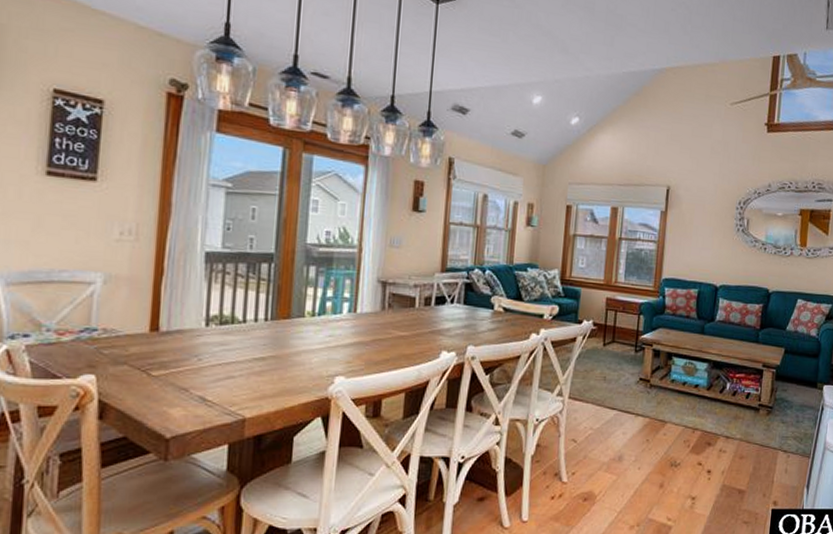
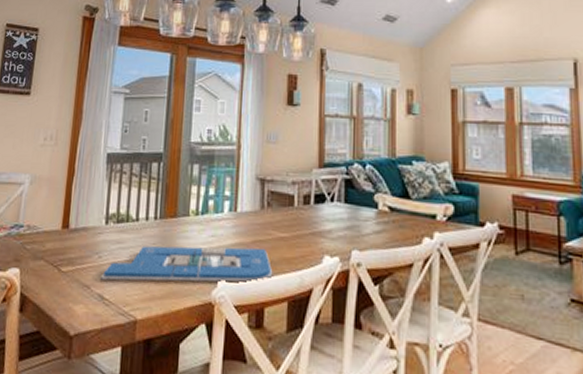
board game: none [202,346,392,382] -> present [101,246,273,283]

